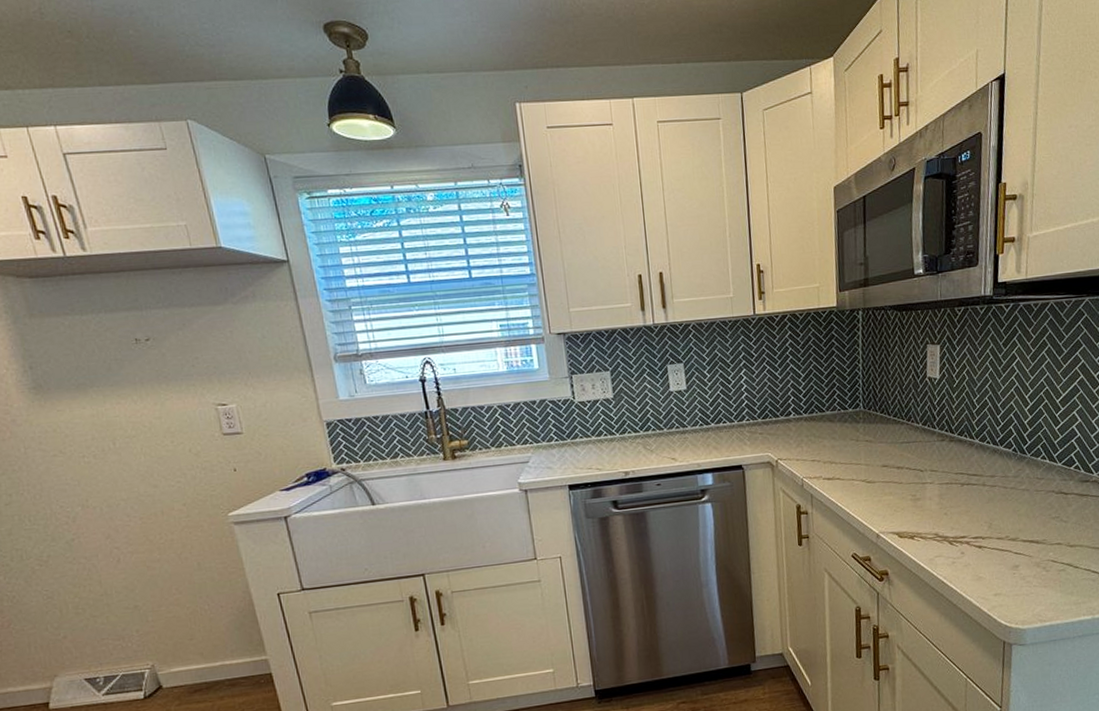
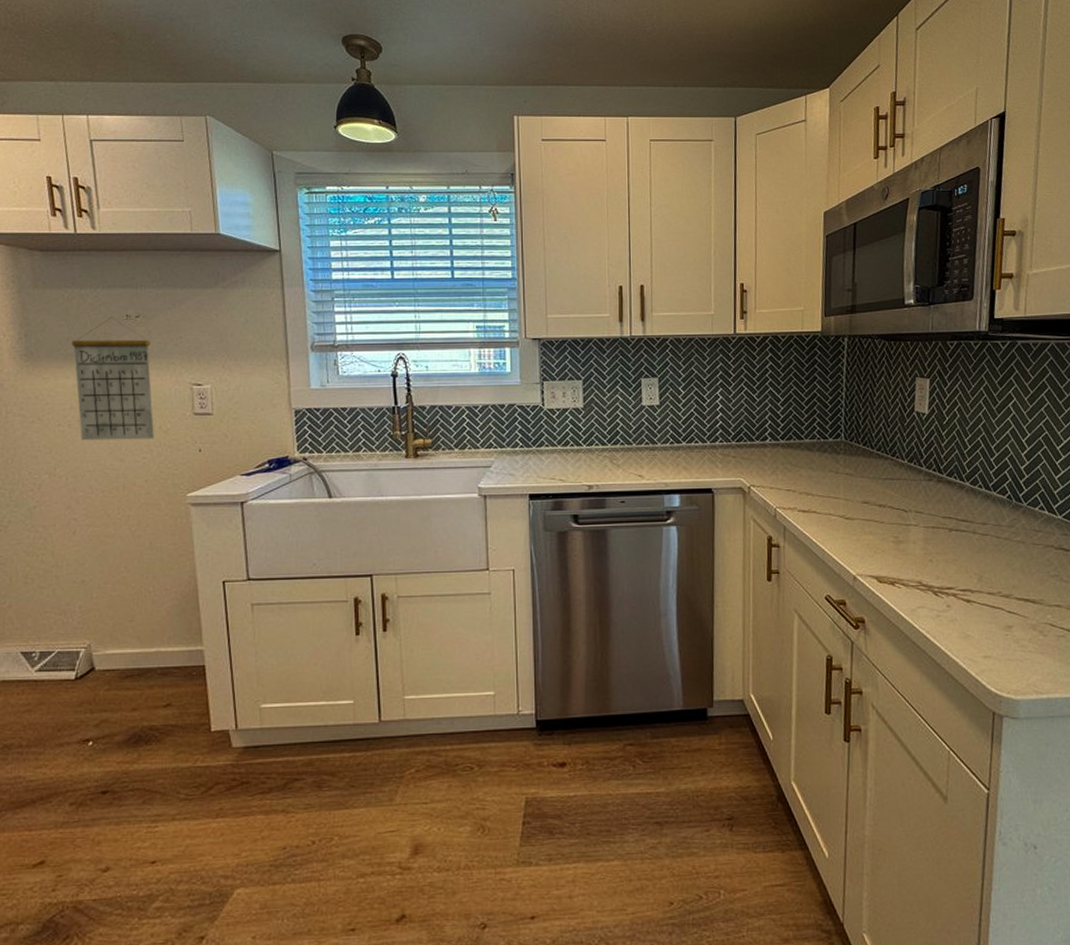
calendar: none [82,342,186,470] -> present [72,317,155,441]

